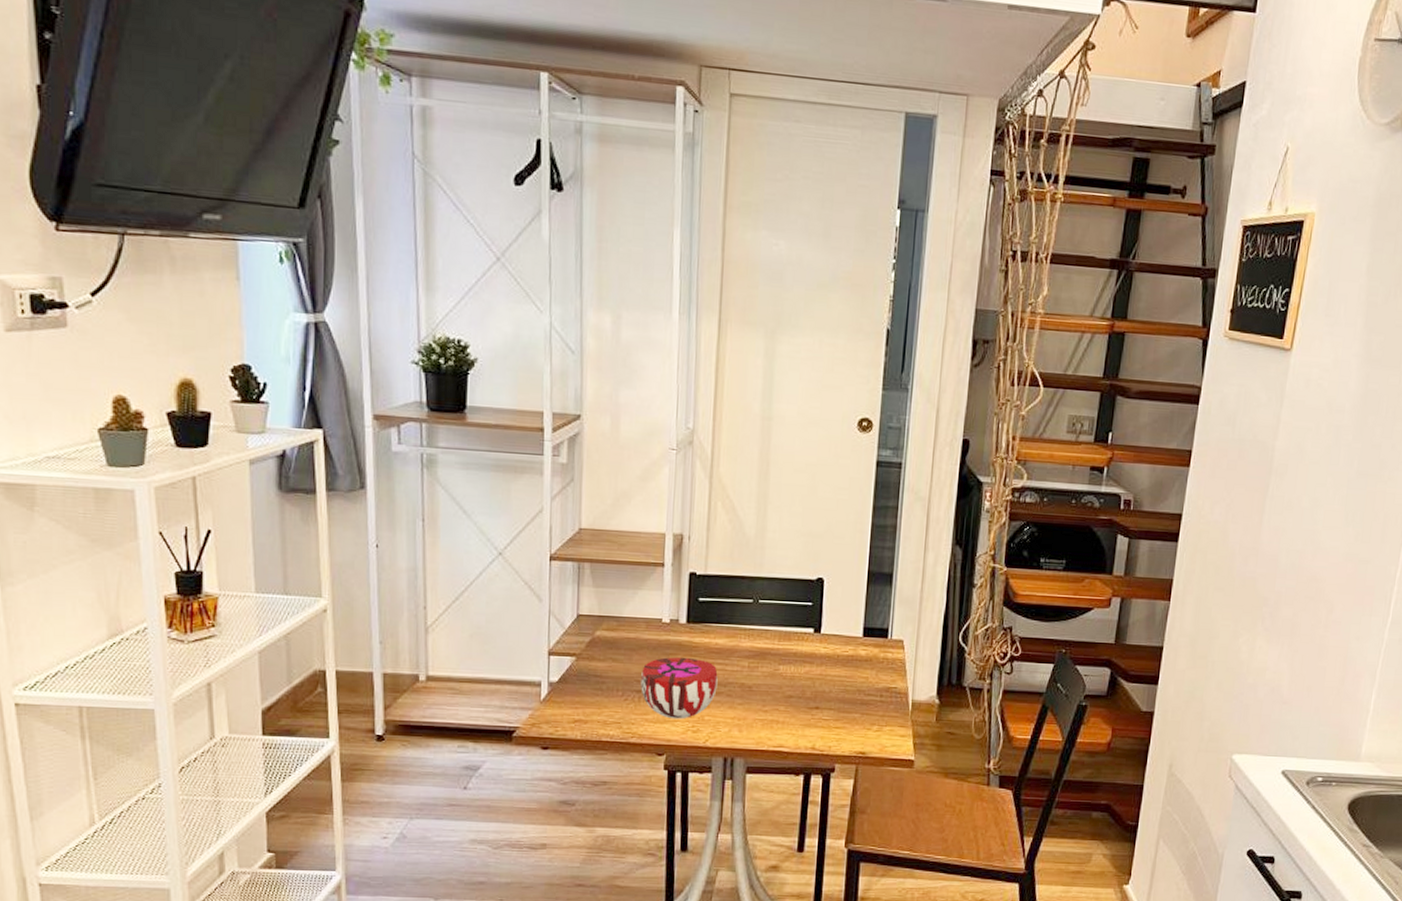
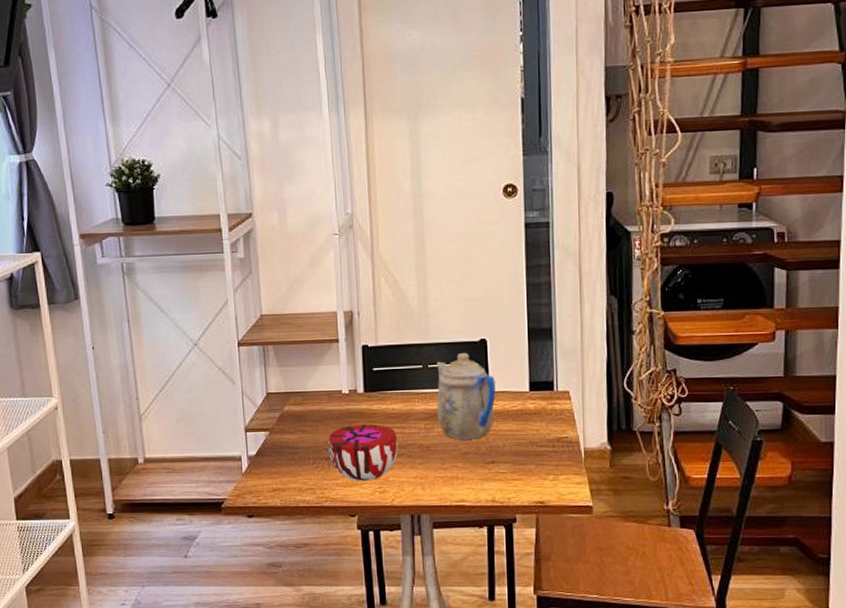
teapot: none [763,590,829,683] -> present [436,352,496,440]

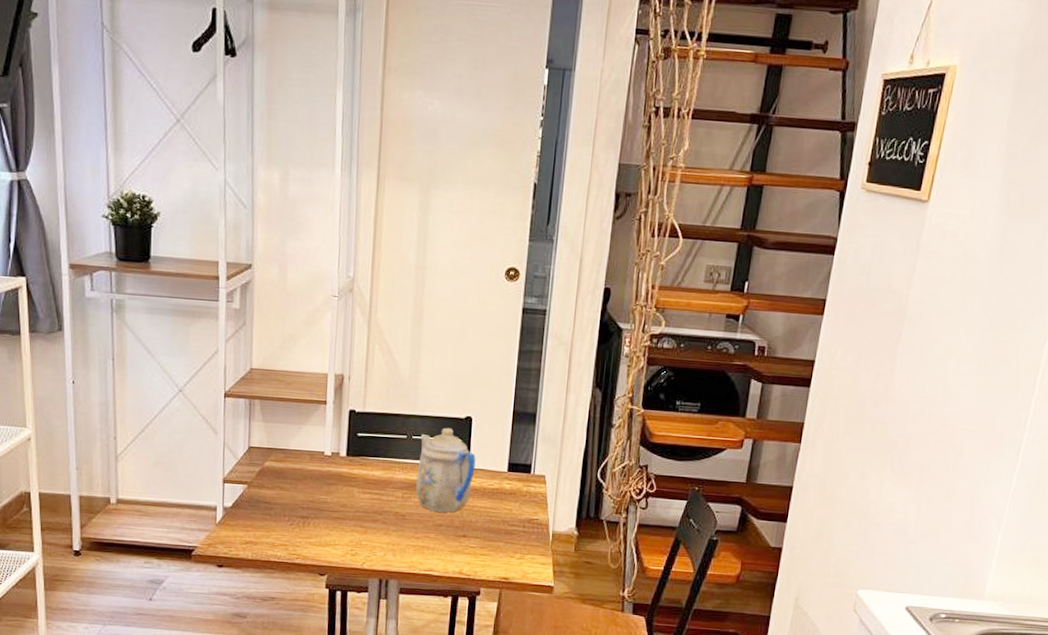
decorative bowl: present [328,424,398,482] -> none [305,487,375,543]

